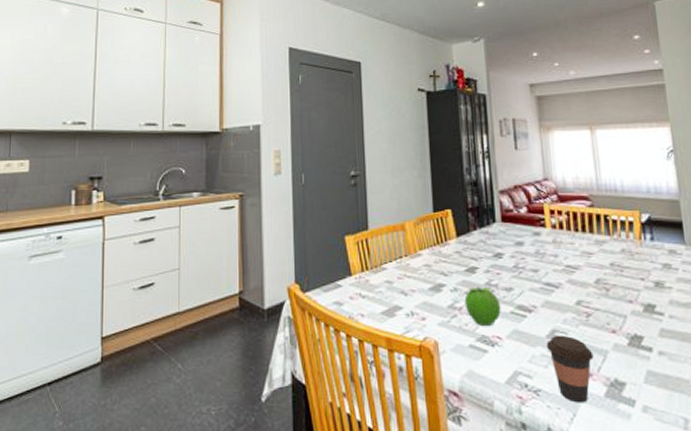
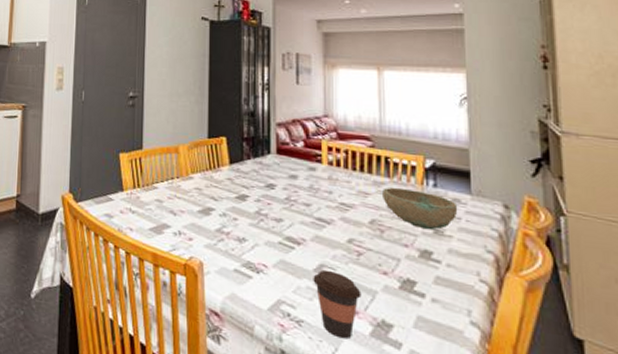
fruit: present [464,286,501,326] -> none [232,214,269,253]
bowl: none [604,244,675,284] -> present [383,187,458,230]

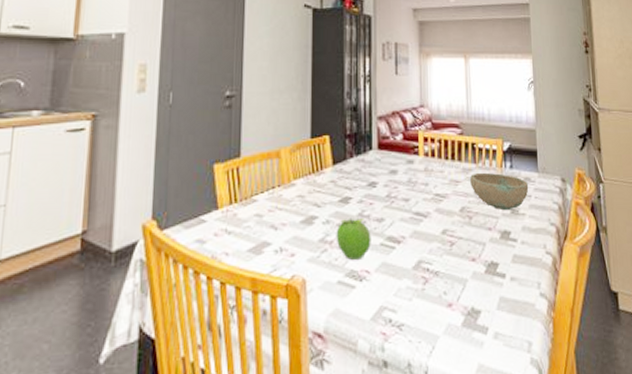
fruit: none [232,214,269,253] -> present [336,217,371,260]
coffee cup: present [313,270,361,339] -> none [412,265,454,335]

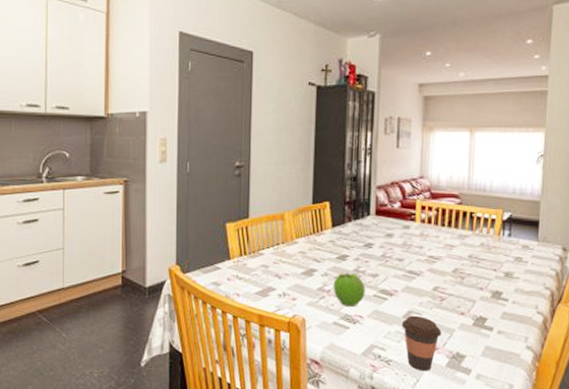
coffee cup: none [412,265,454,335] -> present [401,315,442,371]
bowl: present [470,172,529,211] -> none [465,239,526,274]

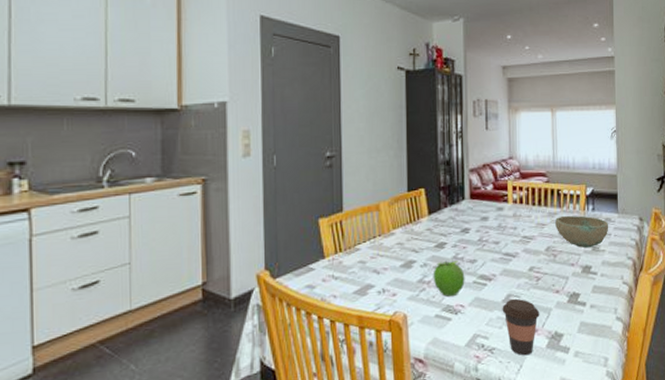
bowl: none [465,239,526,274] -> present [555,215,609,249]

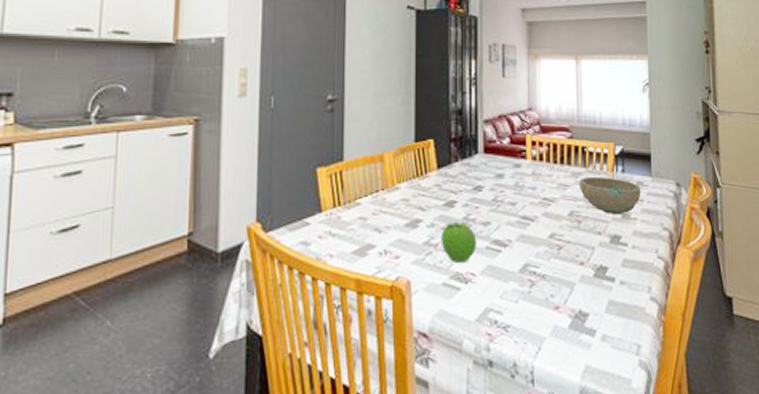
coffee cup: present [502,298,540,356] -> none [518,268,562,337]

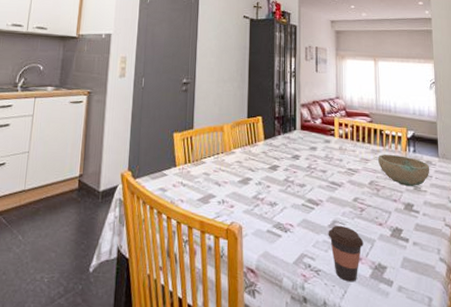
fruit: present [441,221,477,262] -> none [266,181,295,215]
coffee cup: none [518,268,562,337] -> present [328,225,364,282]

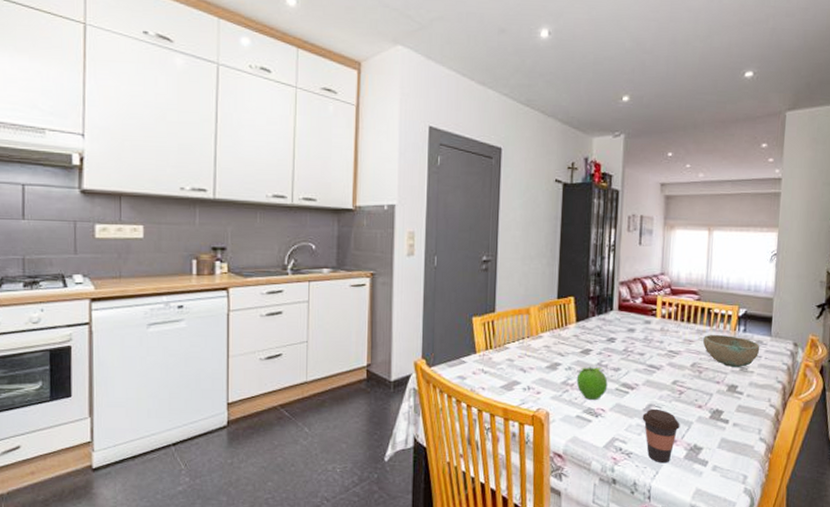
fruit: none [266,181,295,215] -> present [576,366,608,400]

